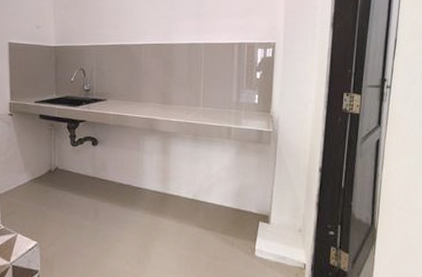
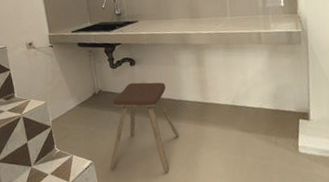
music stool: none [56,163,134,263] -> present [110,82,179,173]

